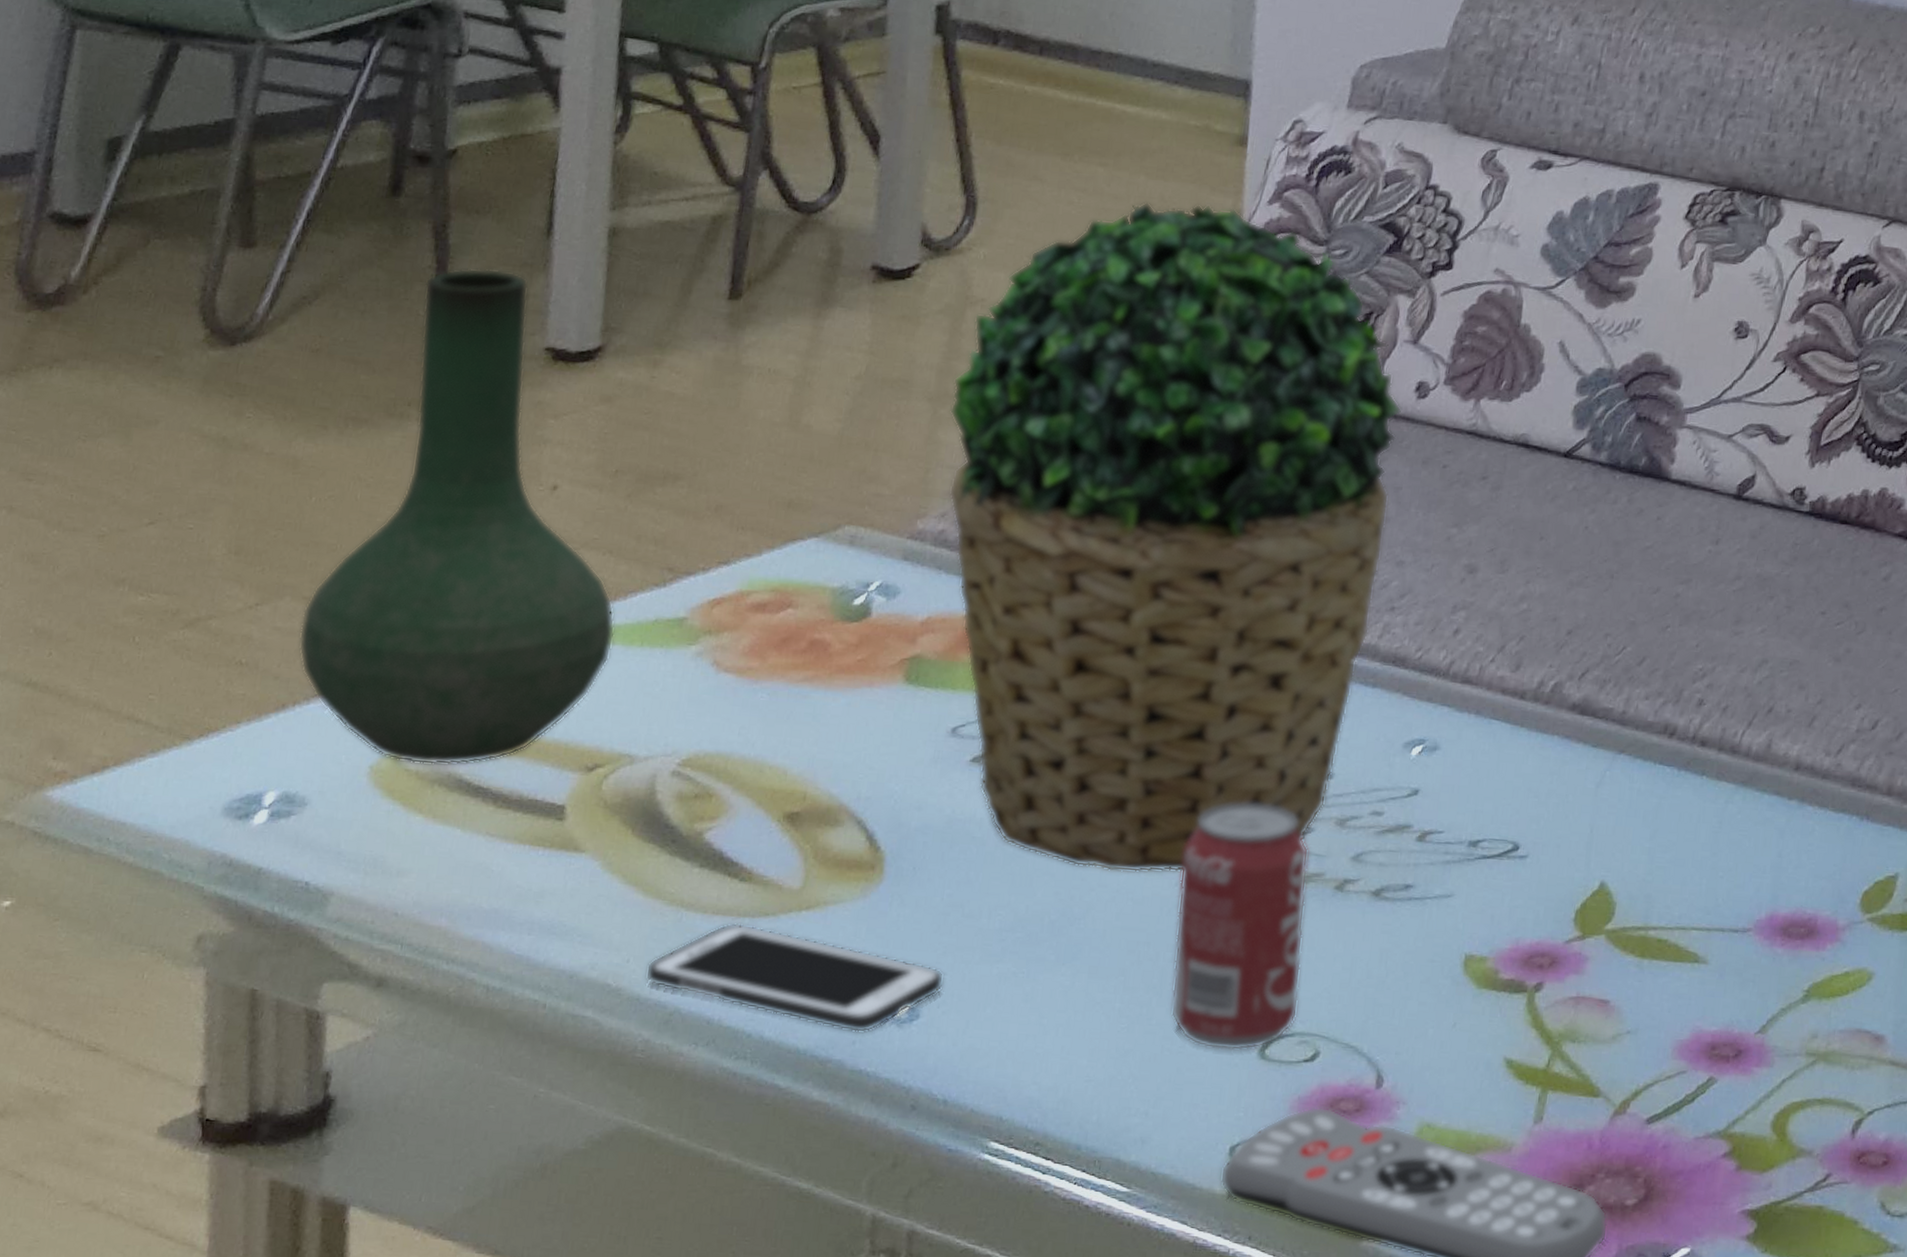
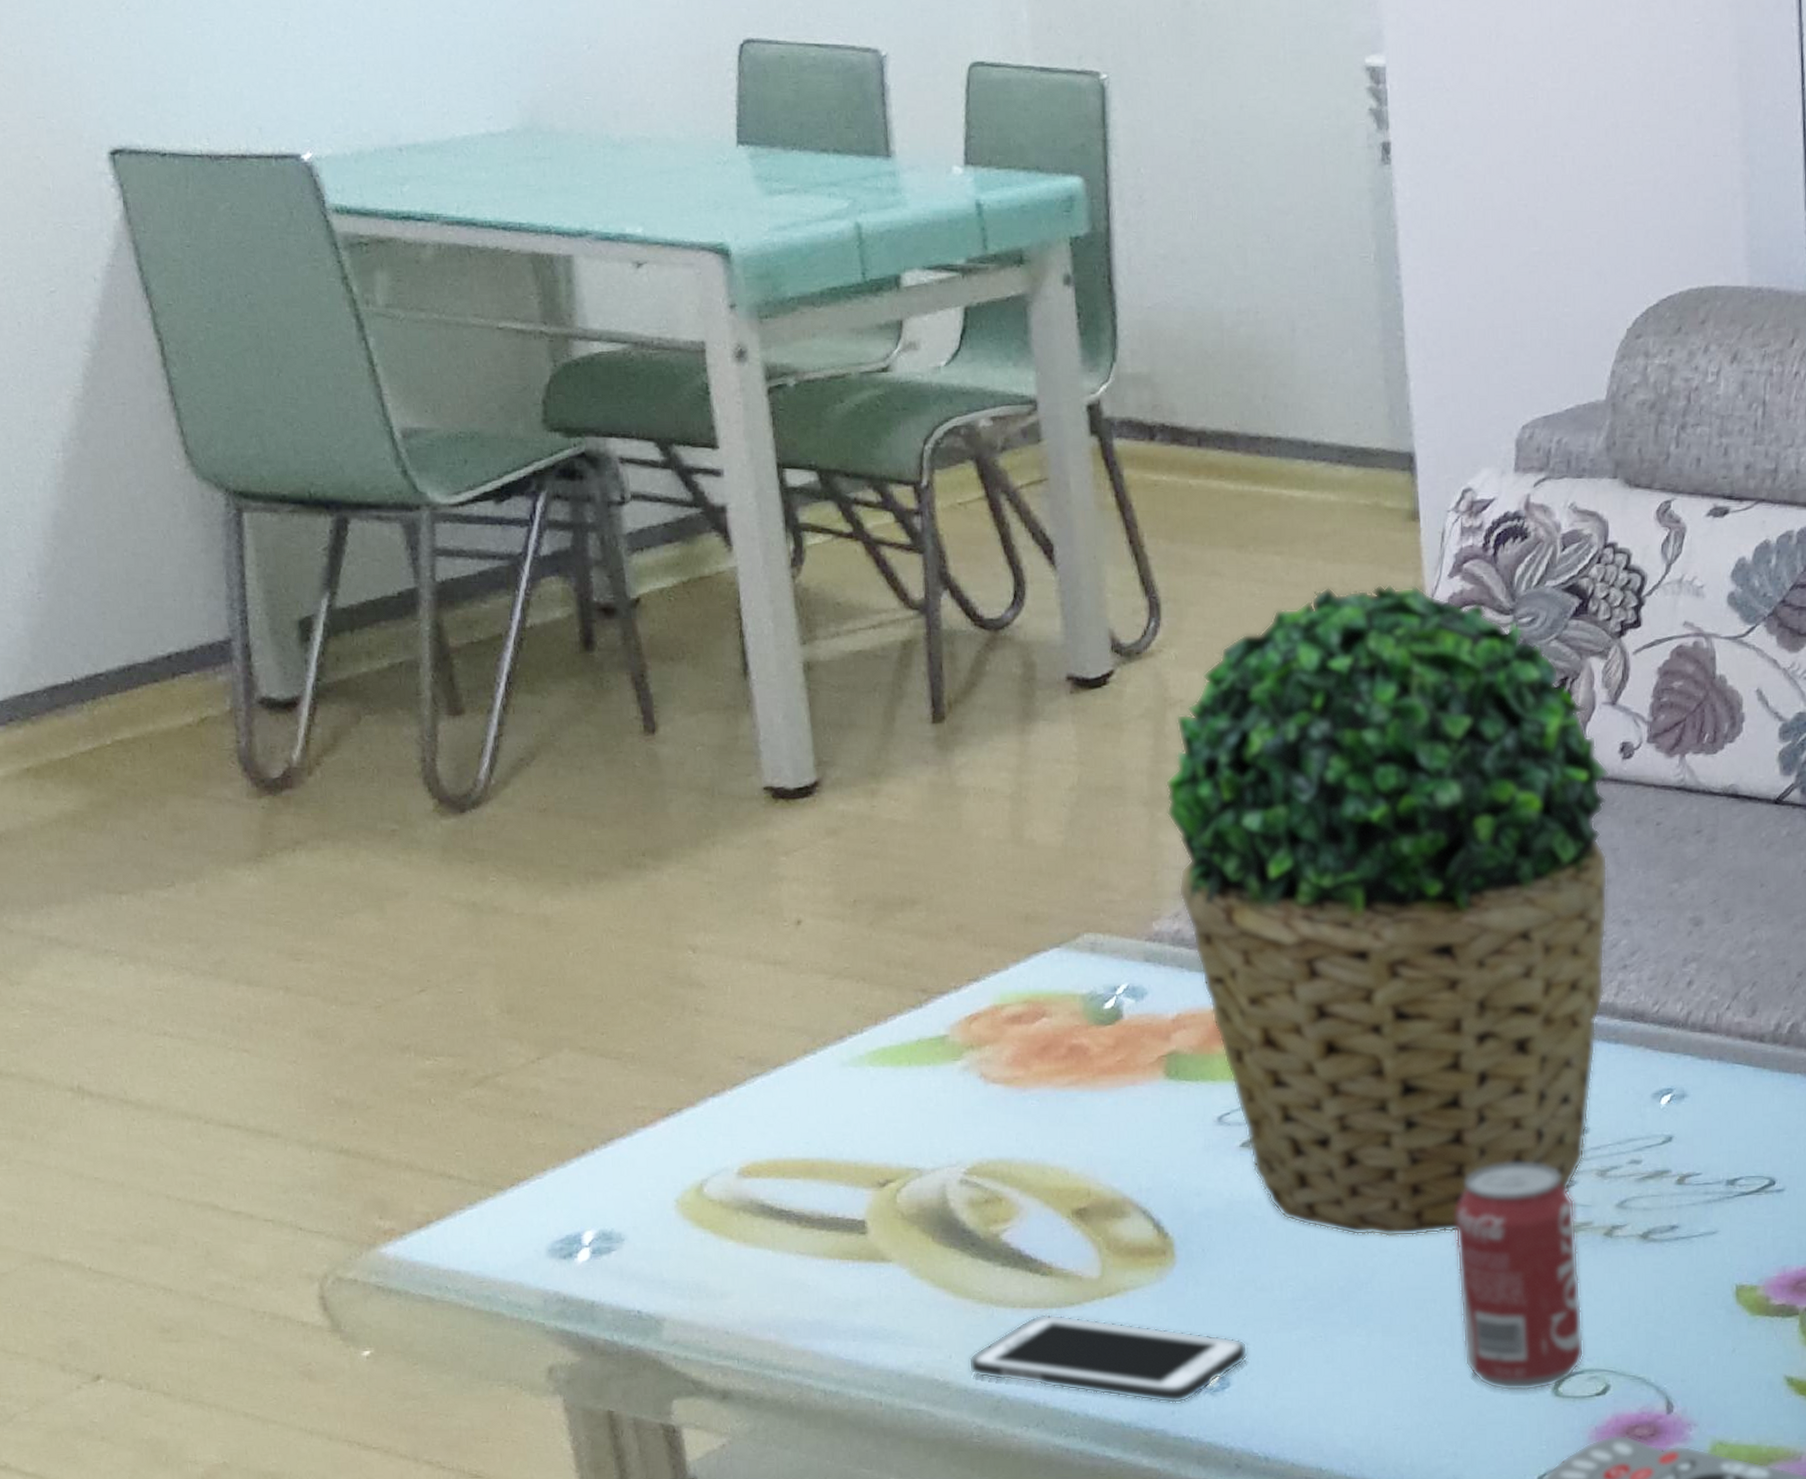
vase: present [298,268,616,766] -> none [583,714,882,1194]

